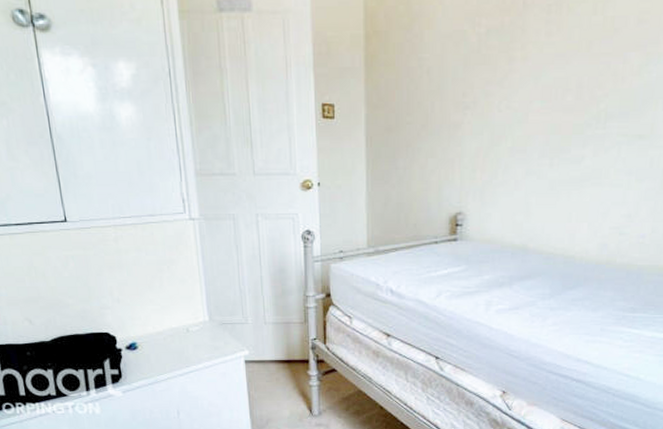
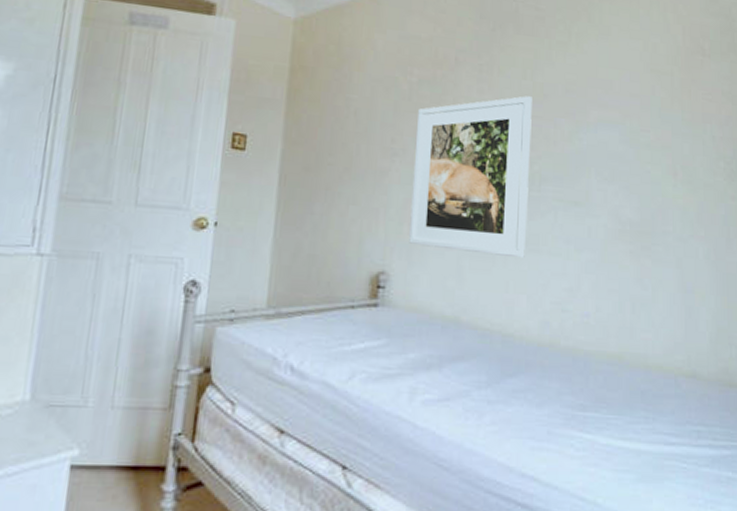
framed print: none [482,33,602,192] -> present [409,96,532,259]

